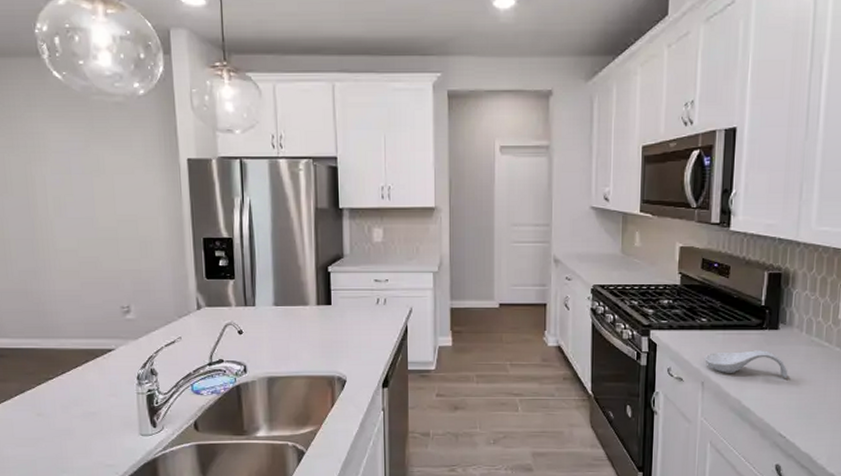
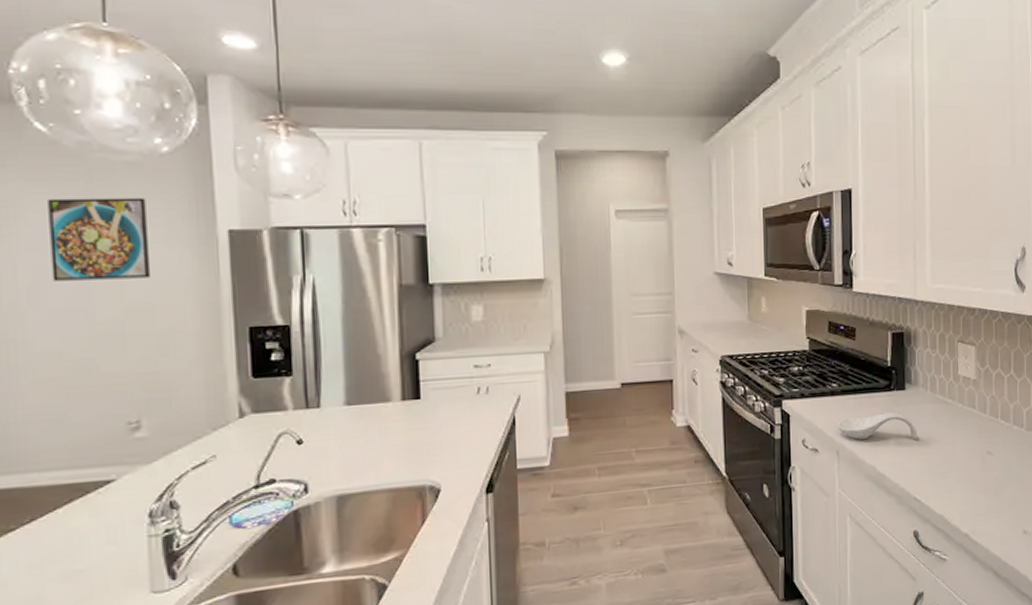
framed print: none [64,131,135,196] -> present [48,197,152,281]

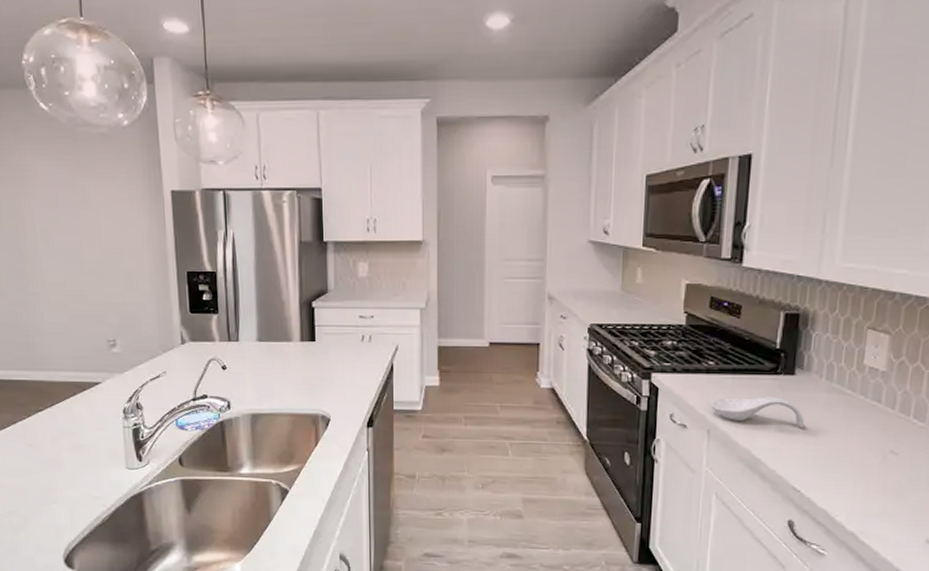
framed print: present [48,197,152,281] -> none [51,163,120,229]

